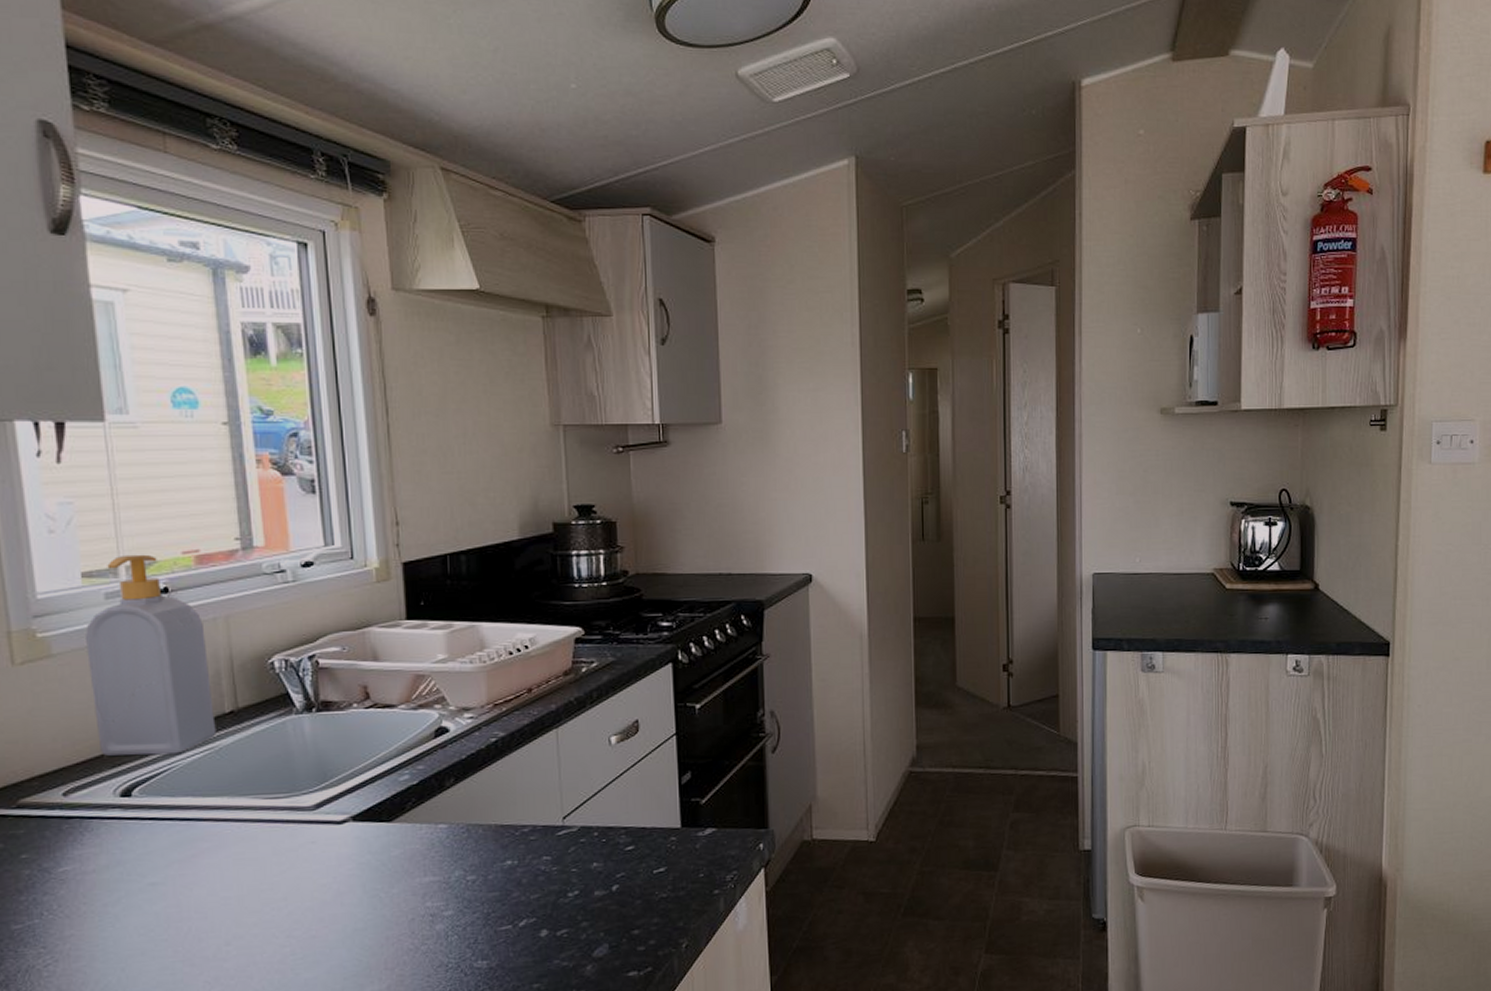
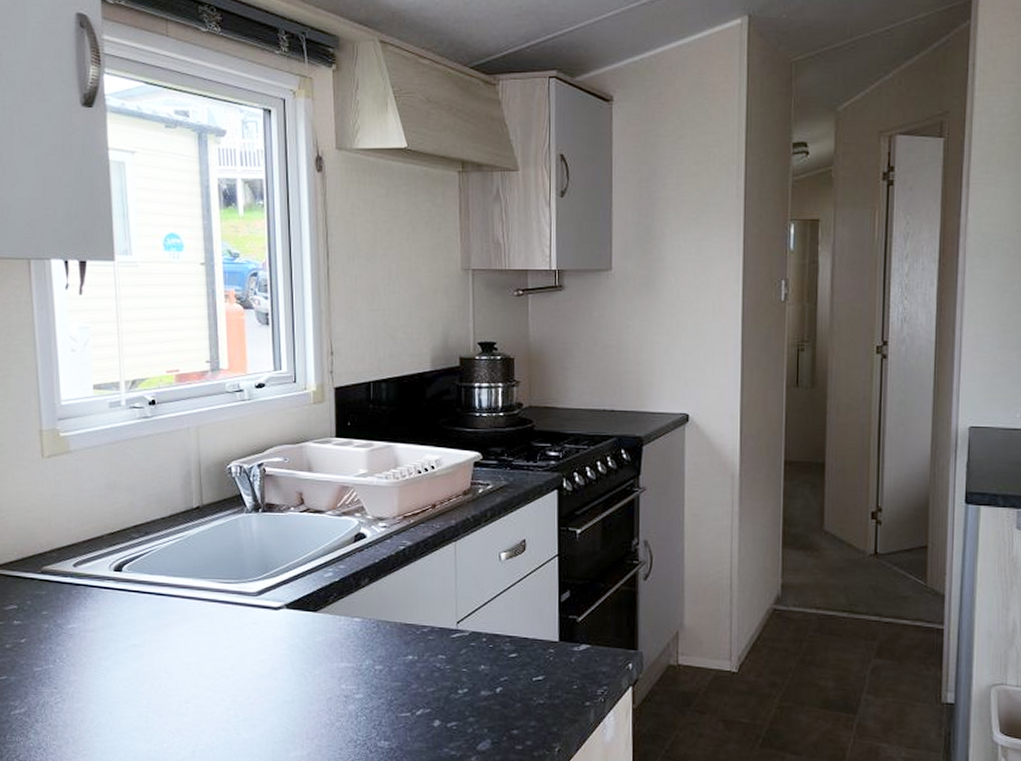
soap bottle: present [86,554,216,757] -> none [94,371,186,539]

